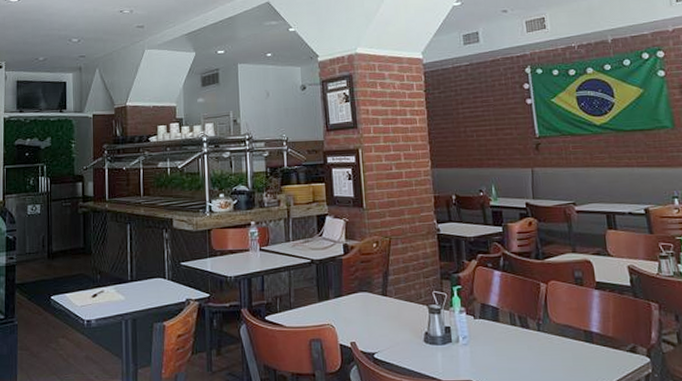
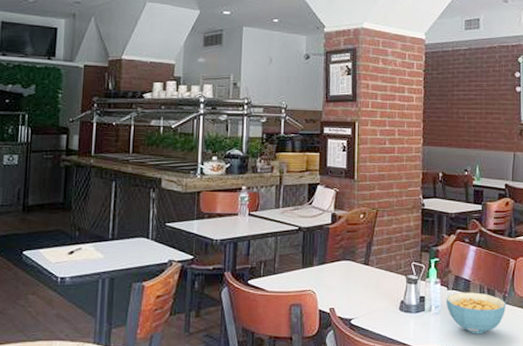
cereal bowl: none [473,320,542,366] -> present [446,292,506,334]

